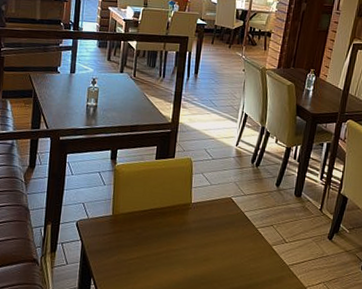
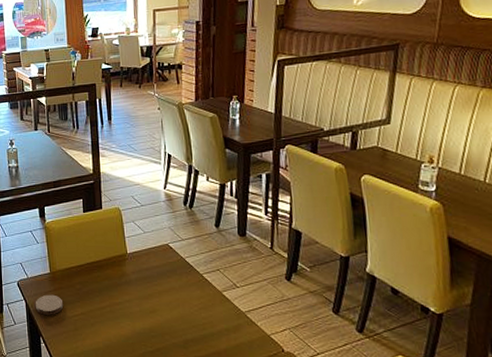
coaster: none [91,236,120,257] -> present [35,294,63,315]

